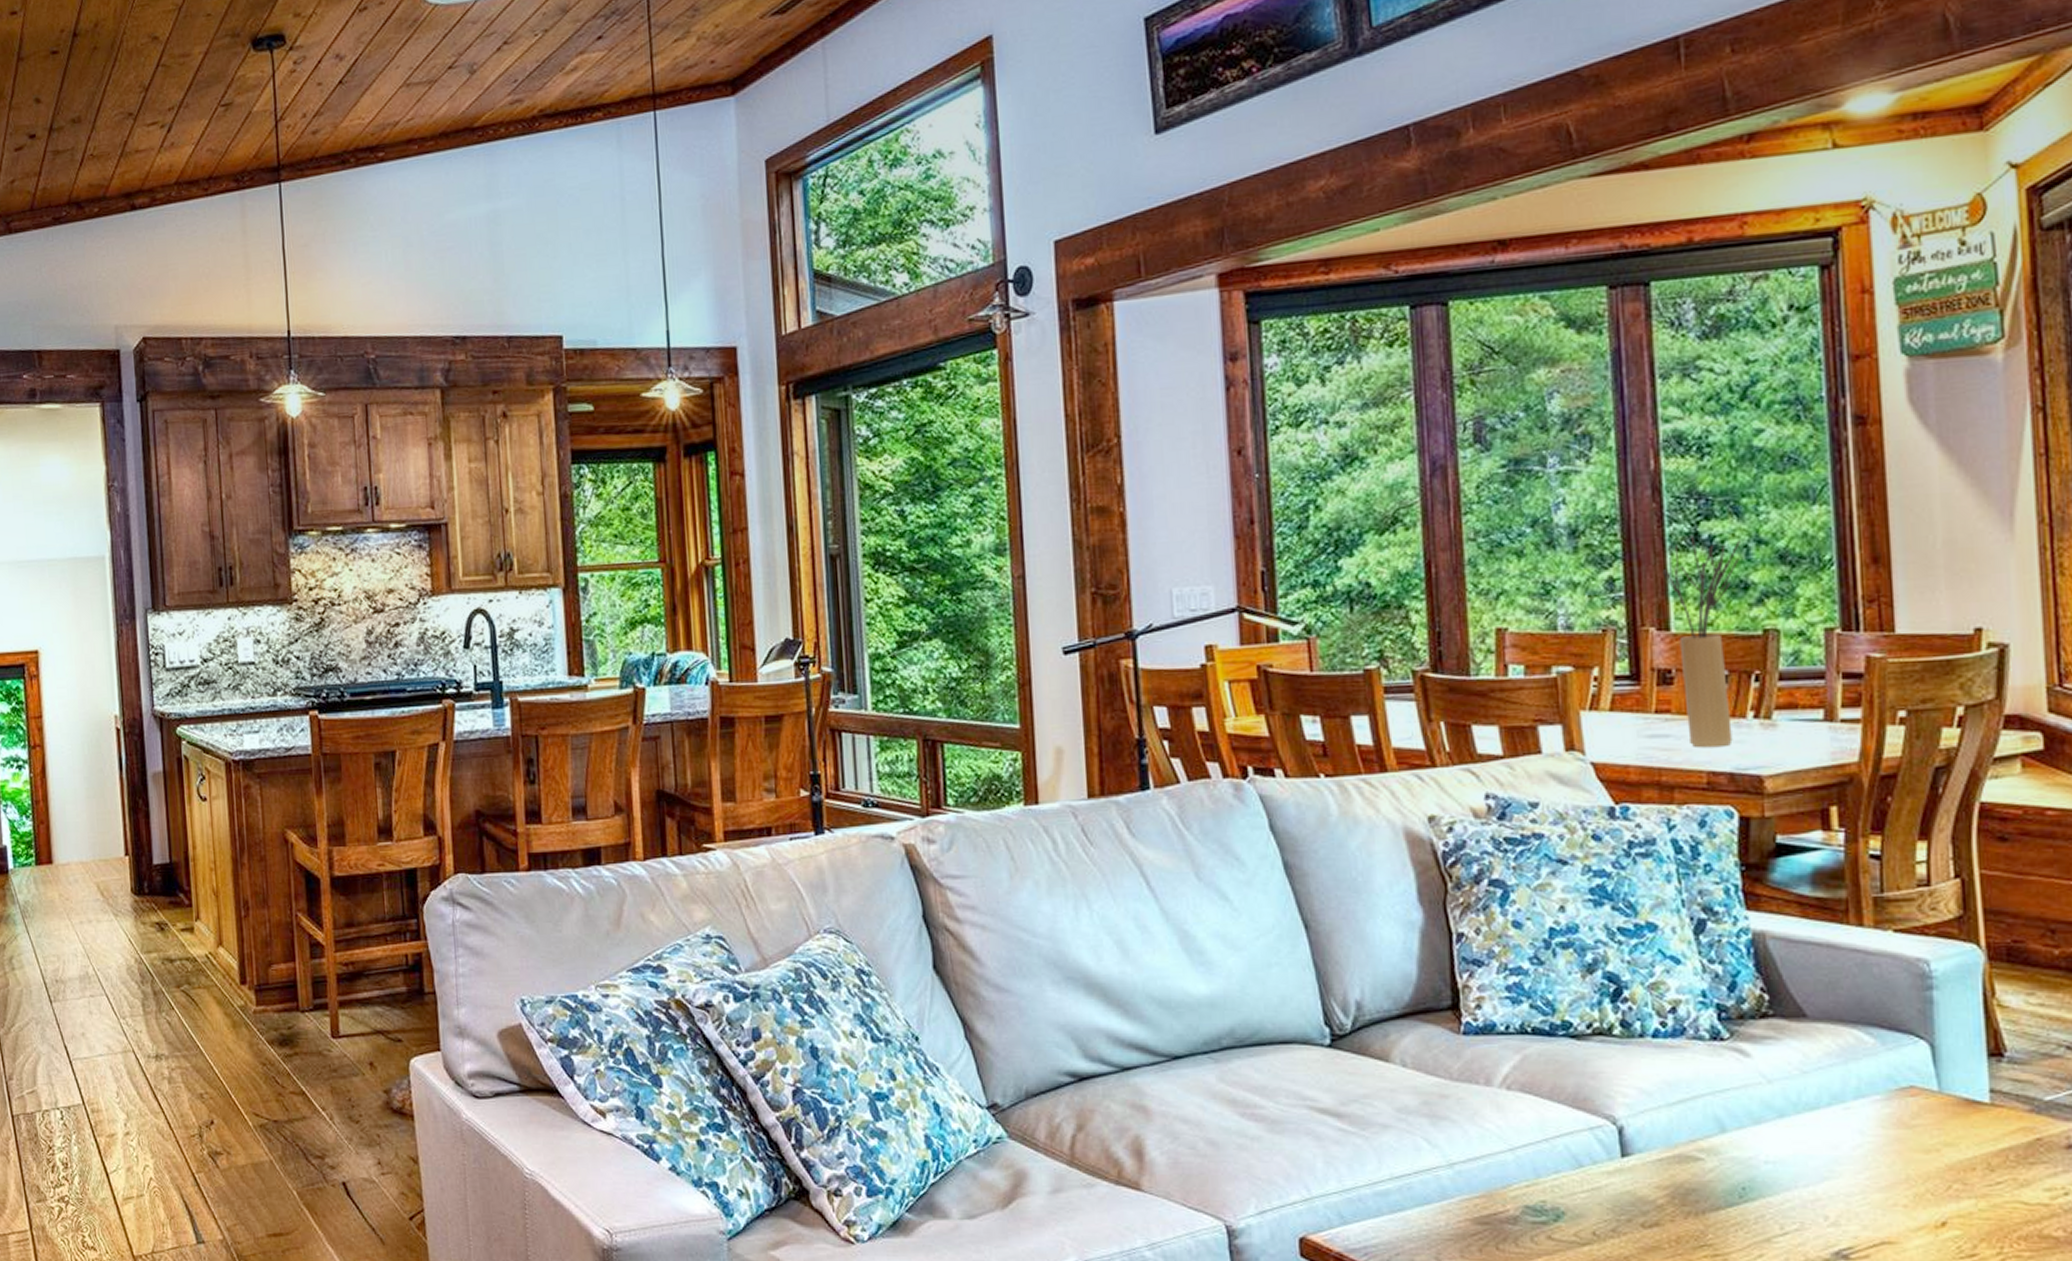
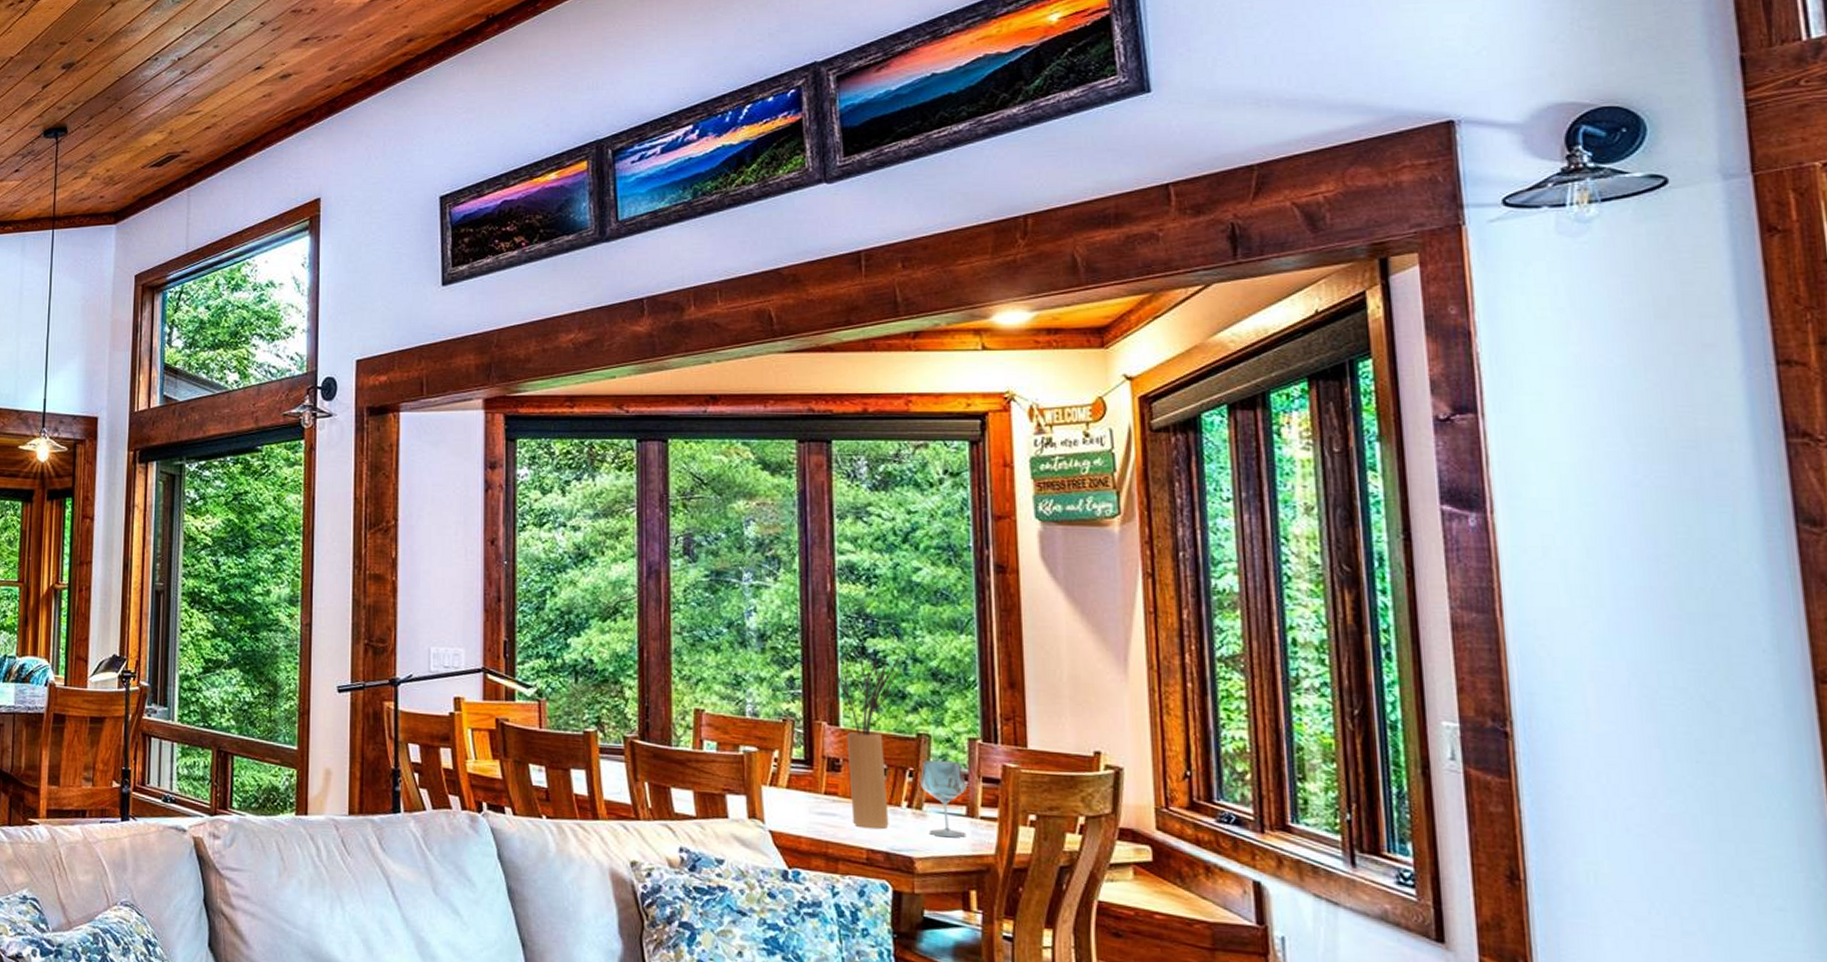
wine glass: none [1768,657,1825,747] -> present [920,759,967,837]

